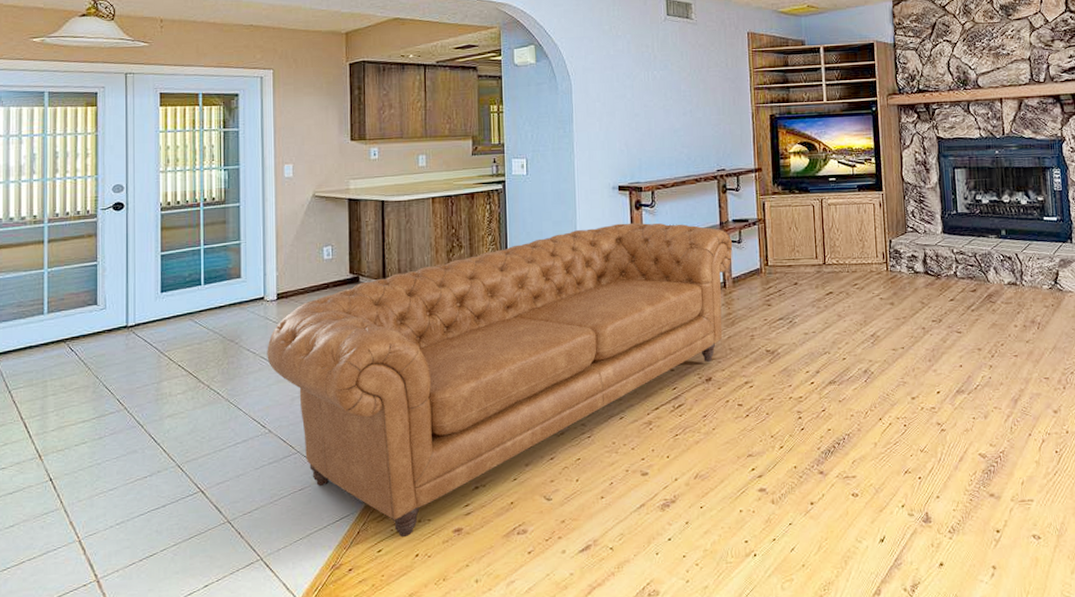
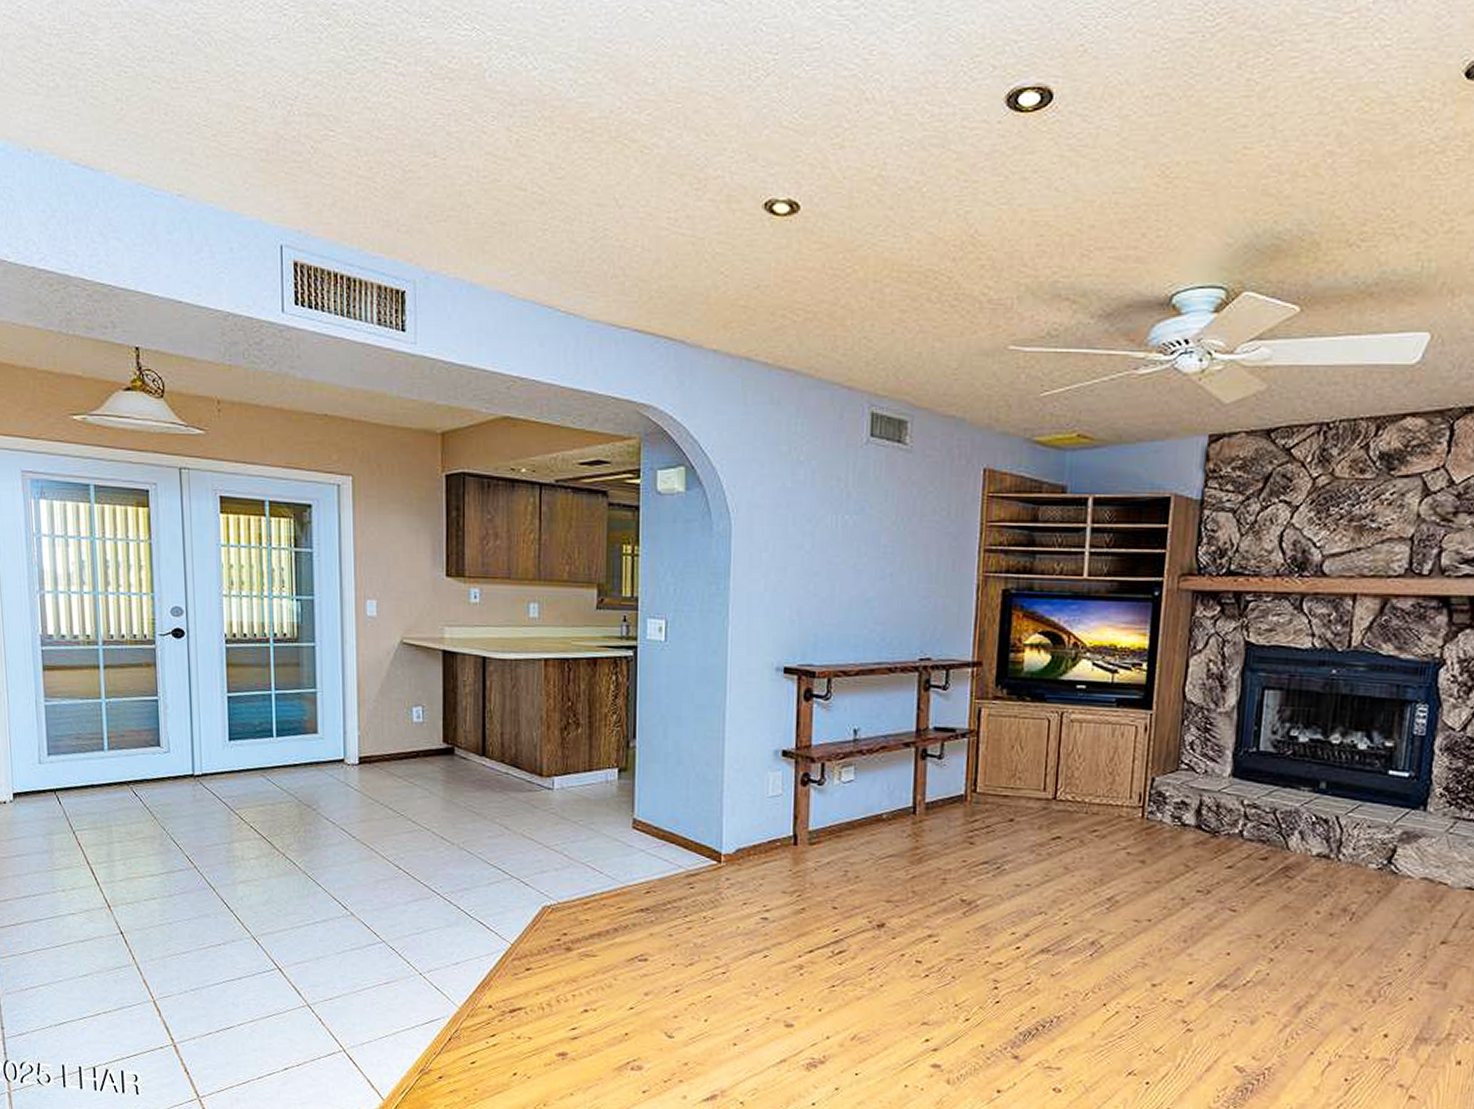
sofa: present [267,222,733,538] -> none [348,716,931,1053]

